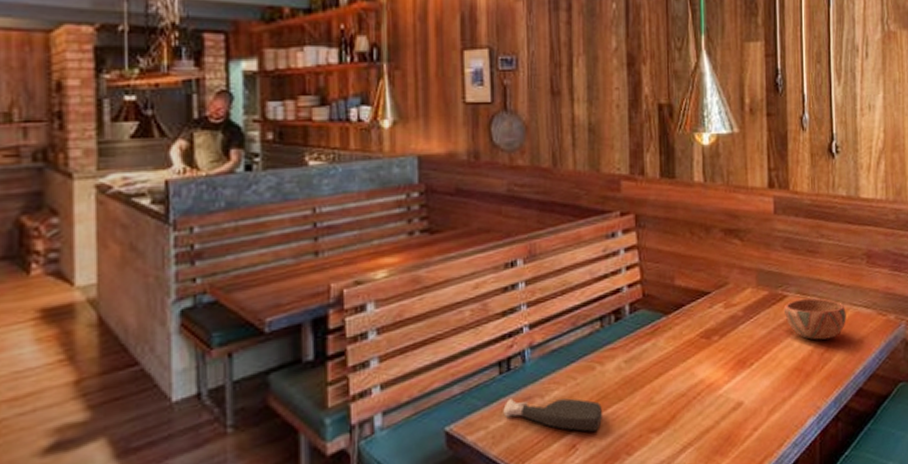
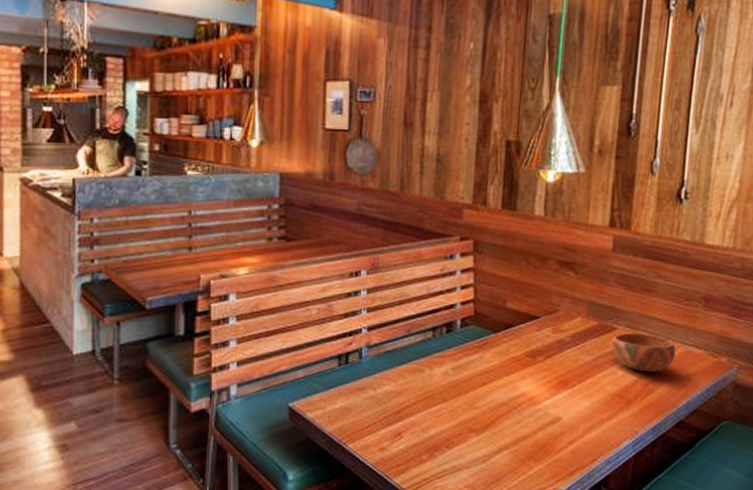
spray bottle: present [503,397,602,432] -> none [339,386,427,424]

